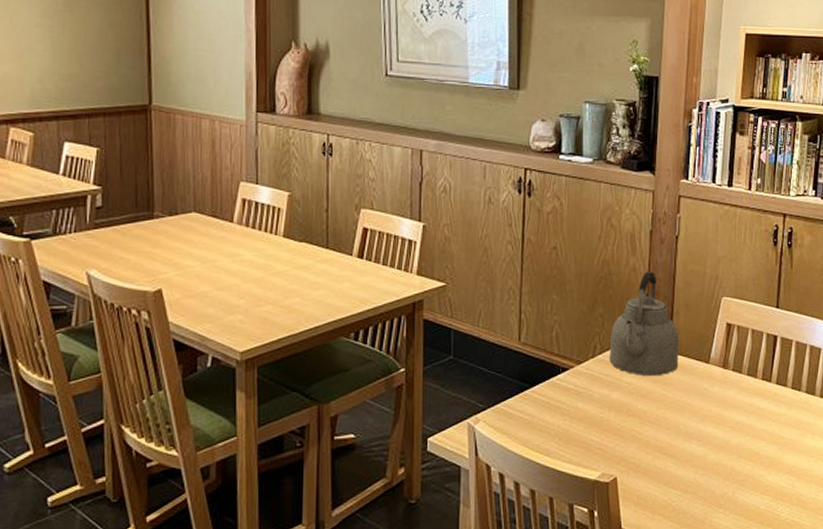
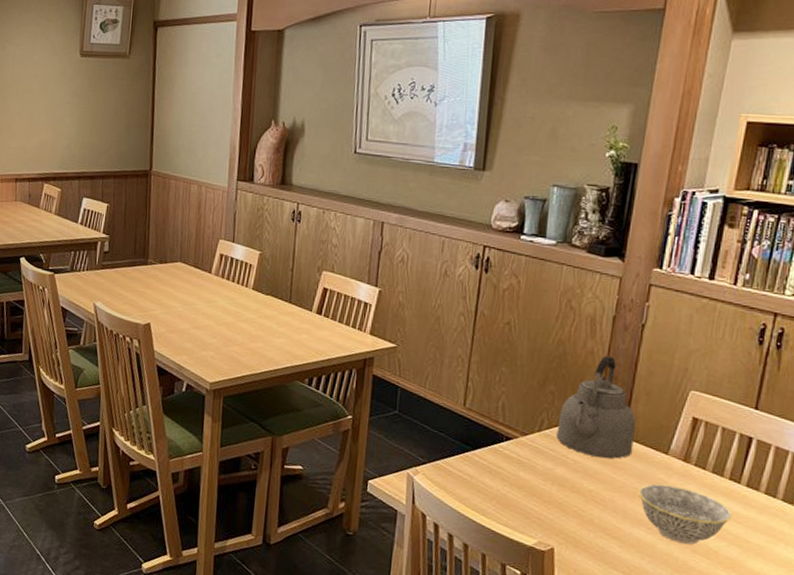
bowl: none [687,394,768,450] -> present [638,484,733,545]

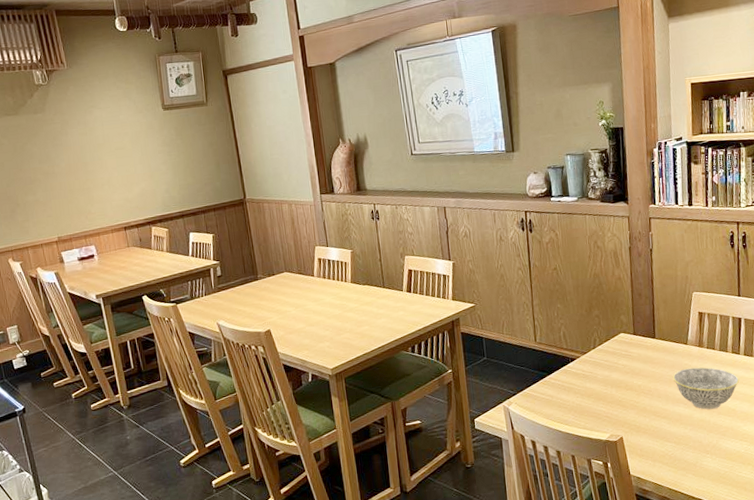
kettle: present [556,355,636,459] -> none [606,278,663,359]

